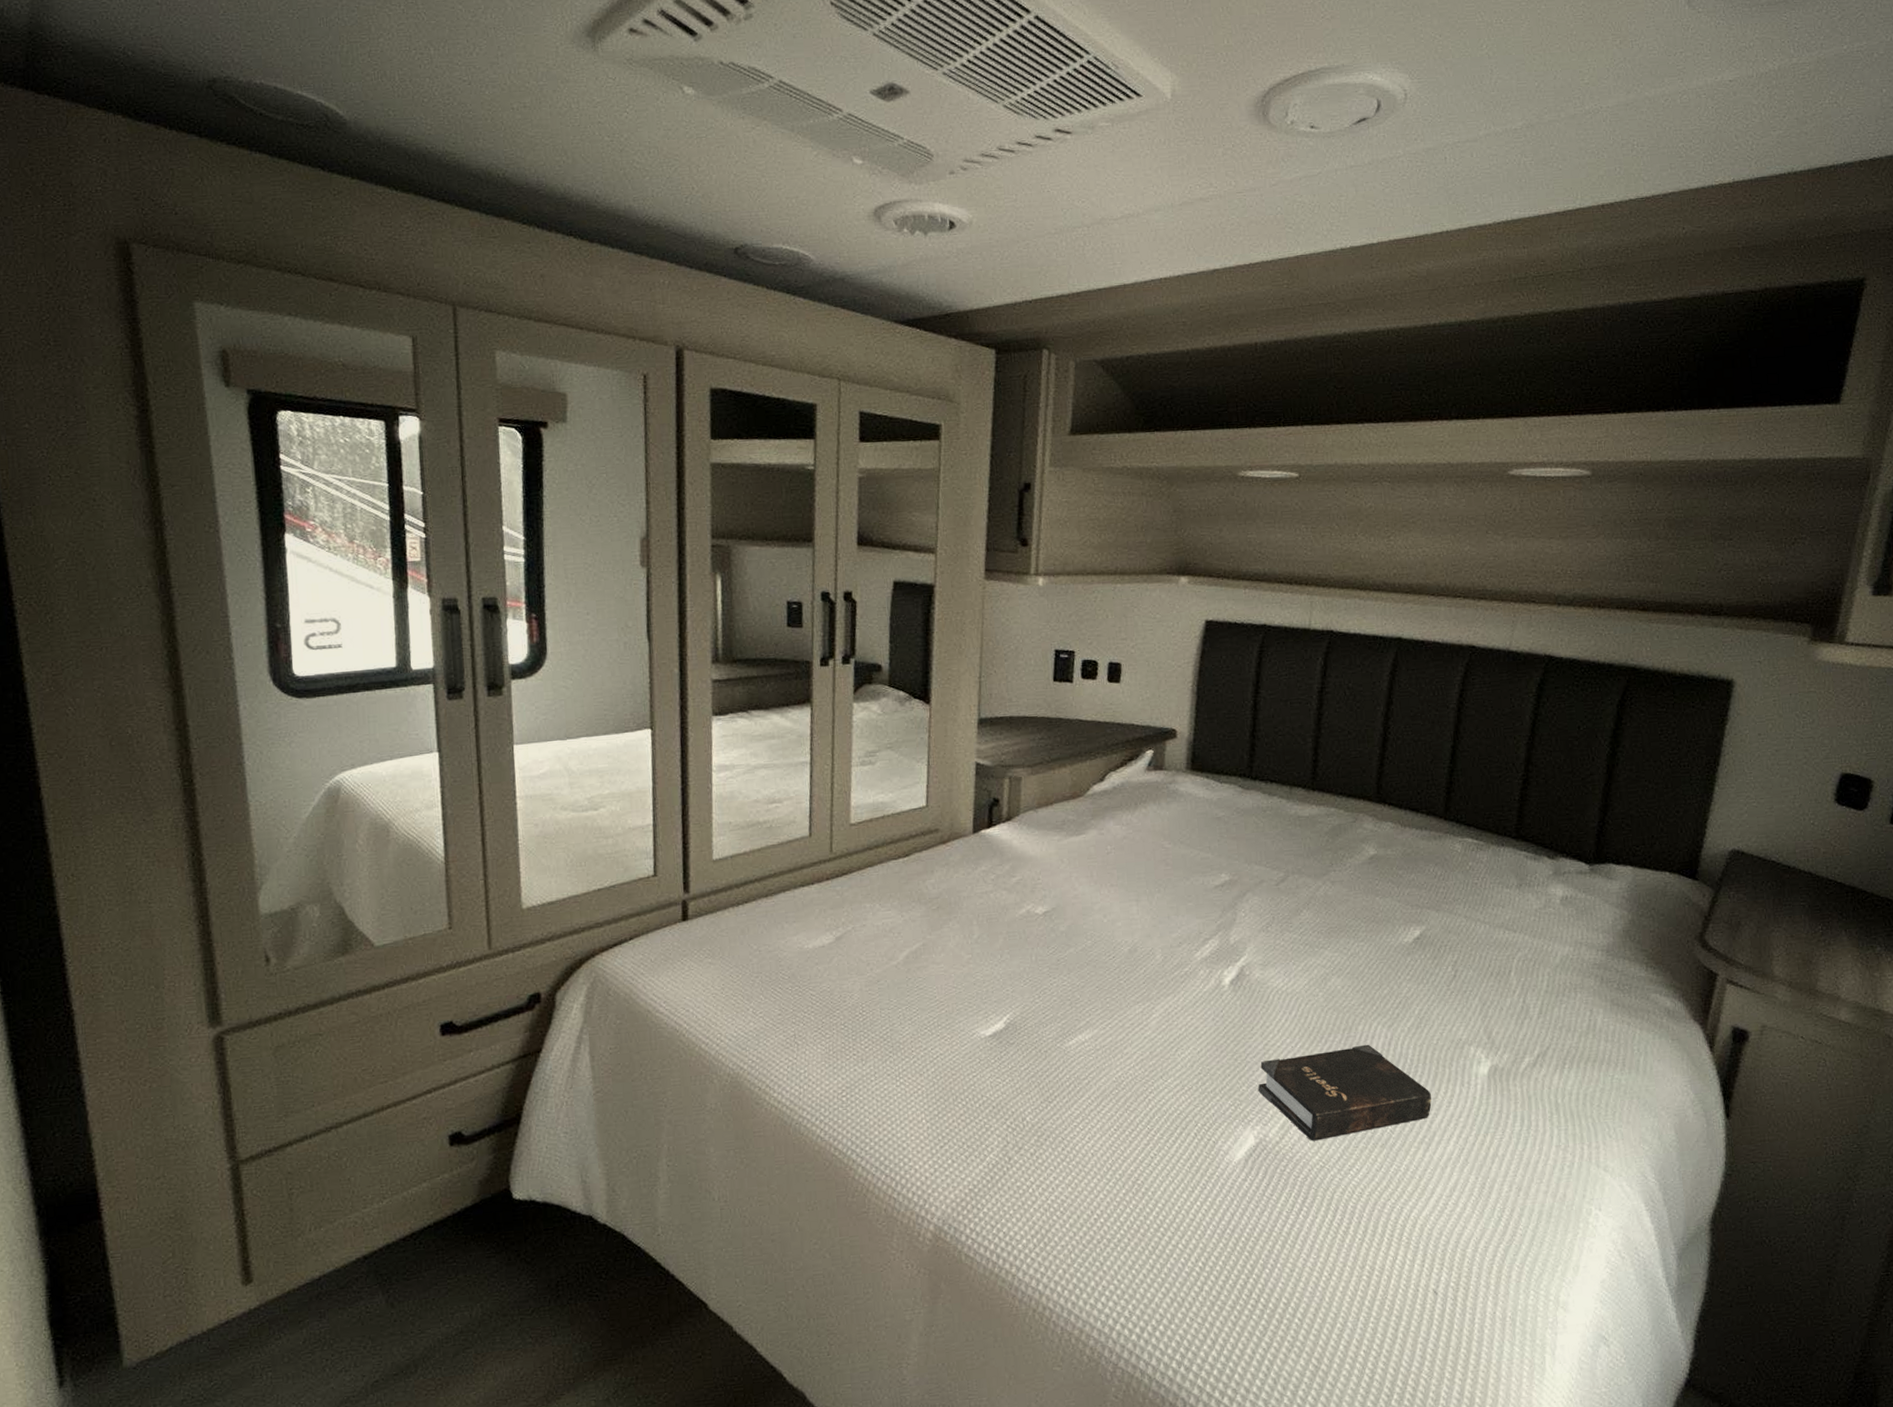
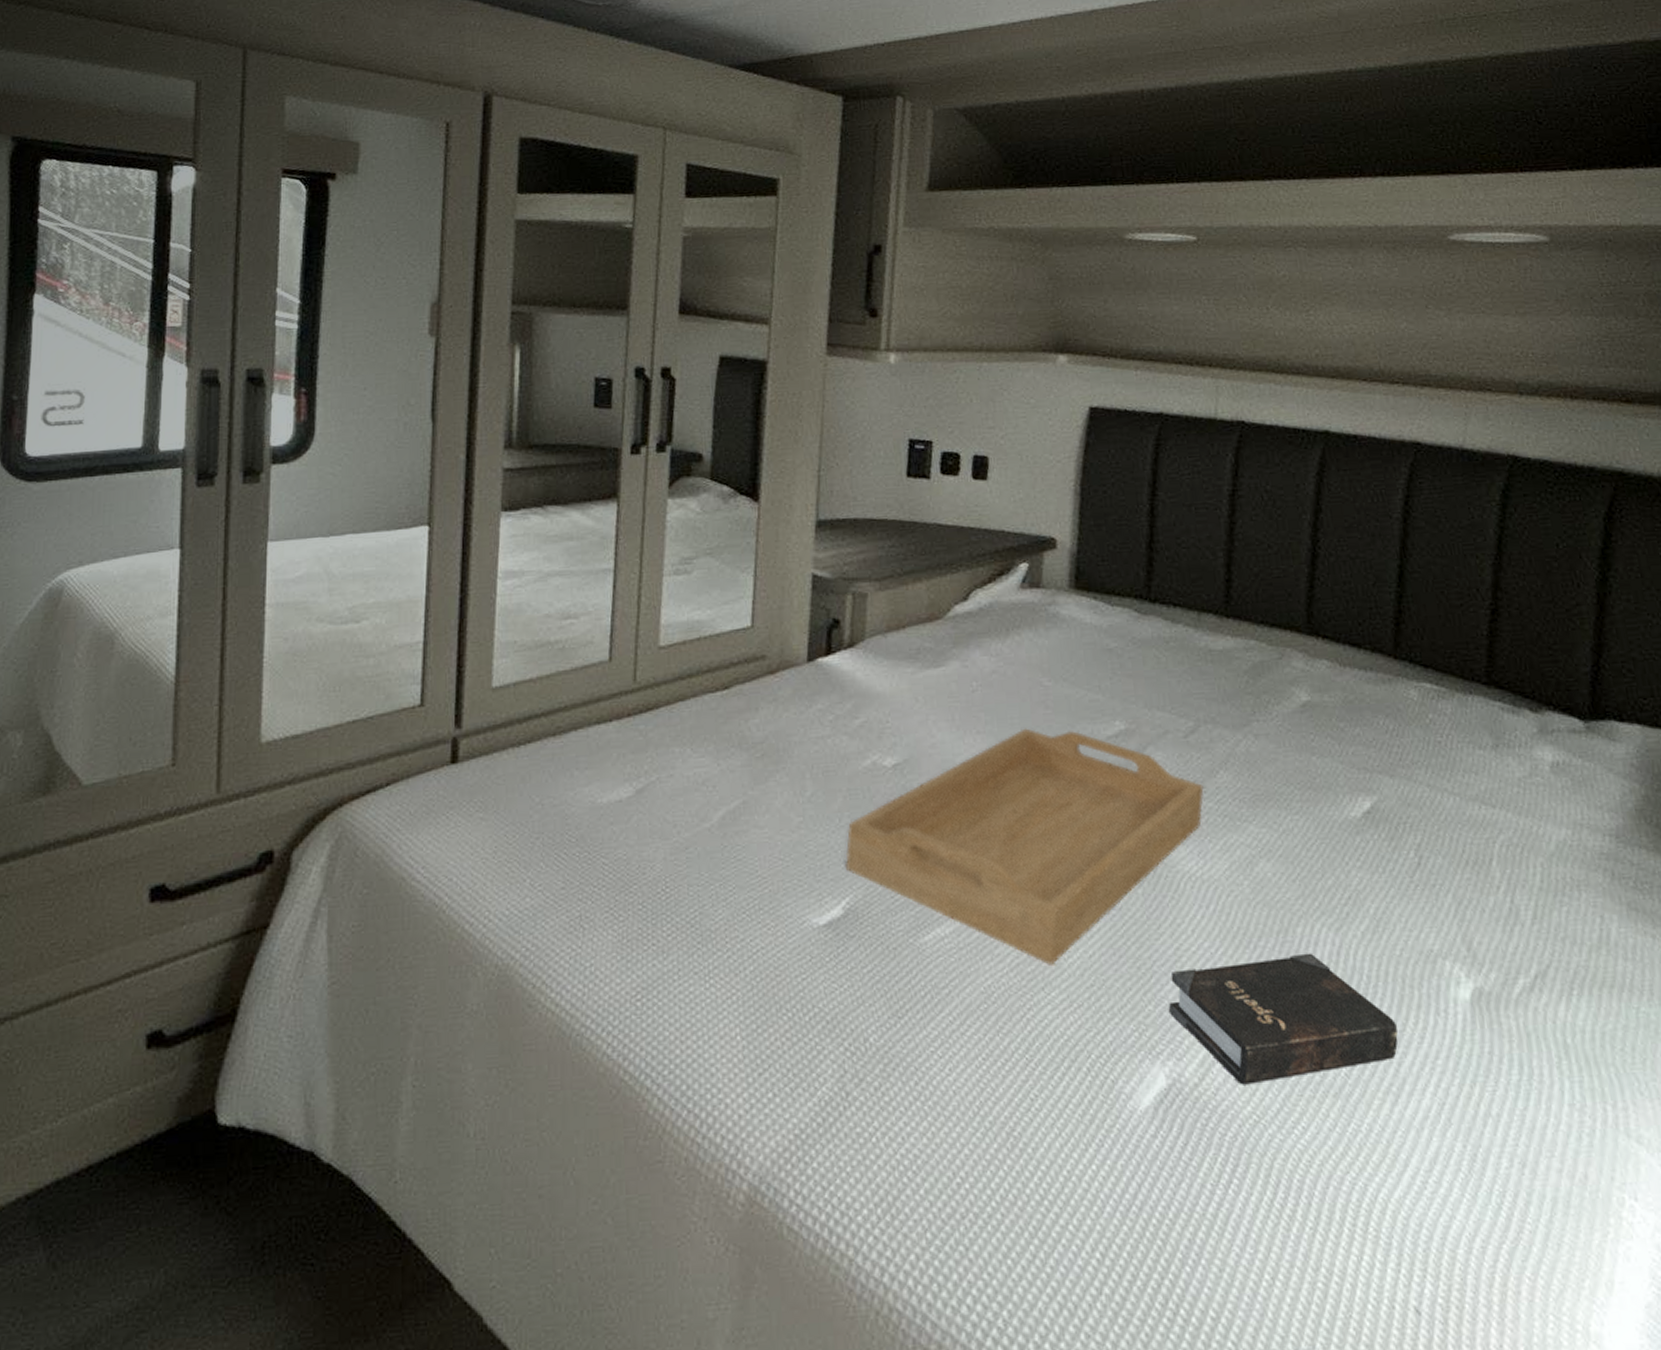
serving tray: none [1006,881,1290,1060] -> present [846,728,1204,965]

